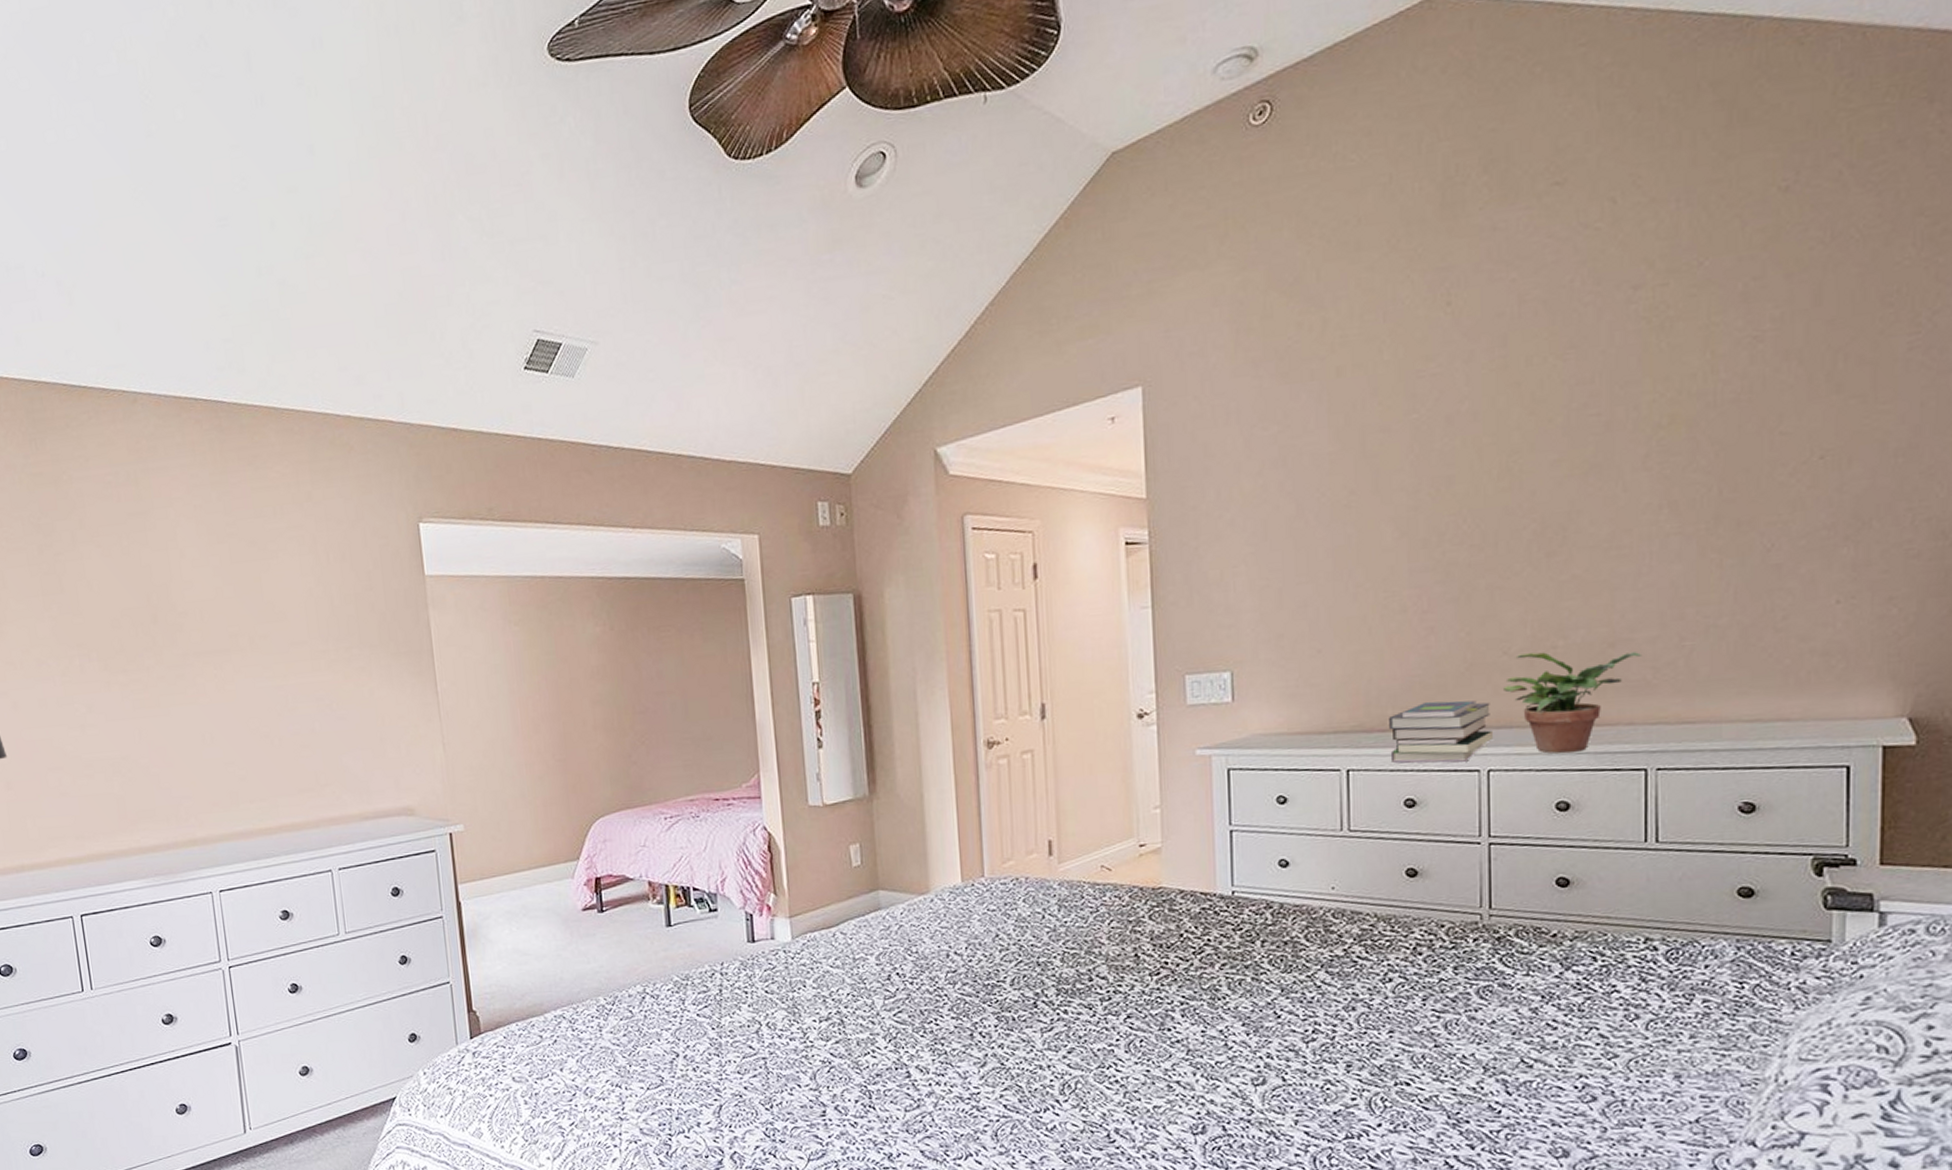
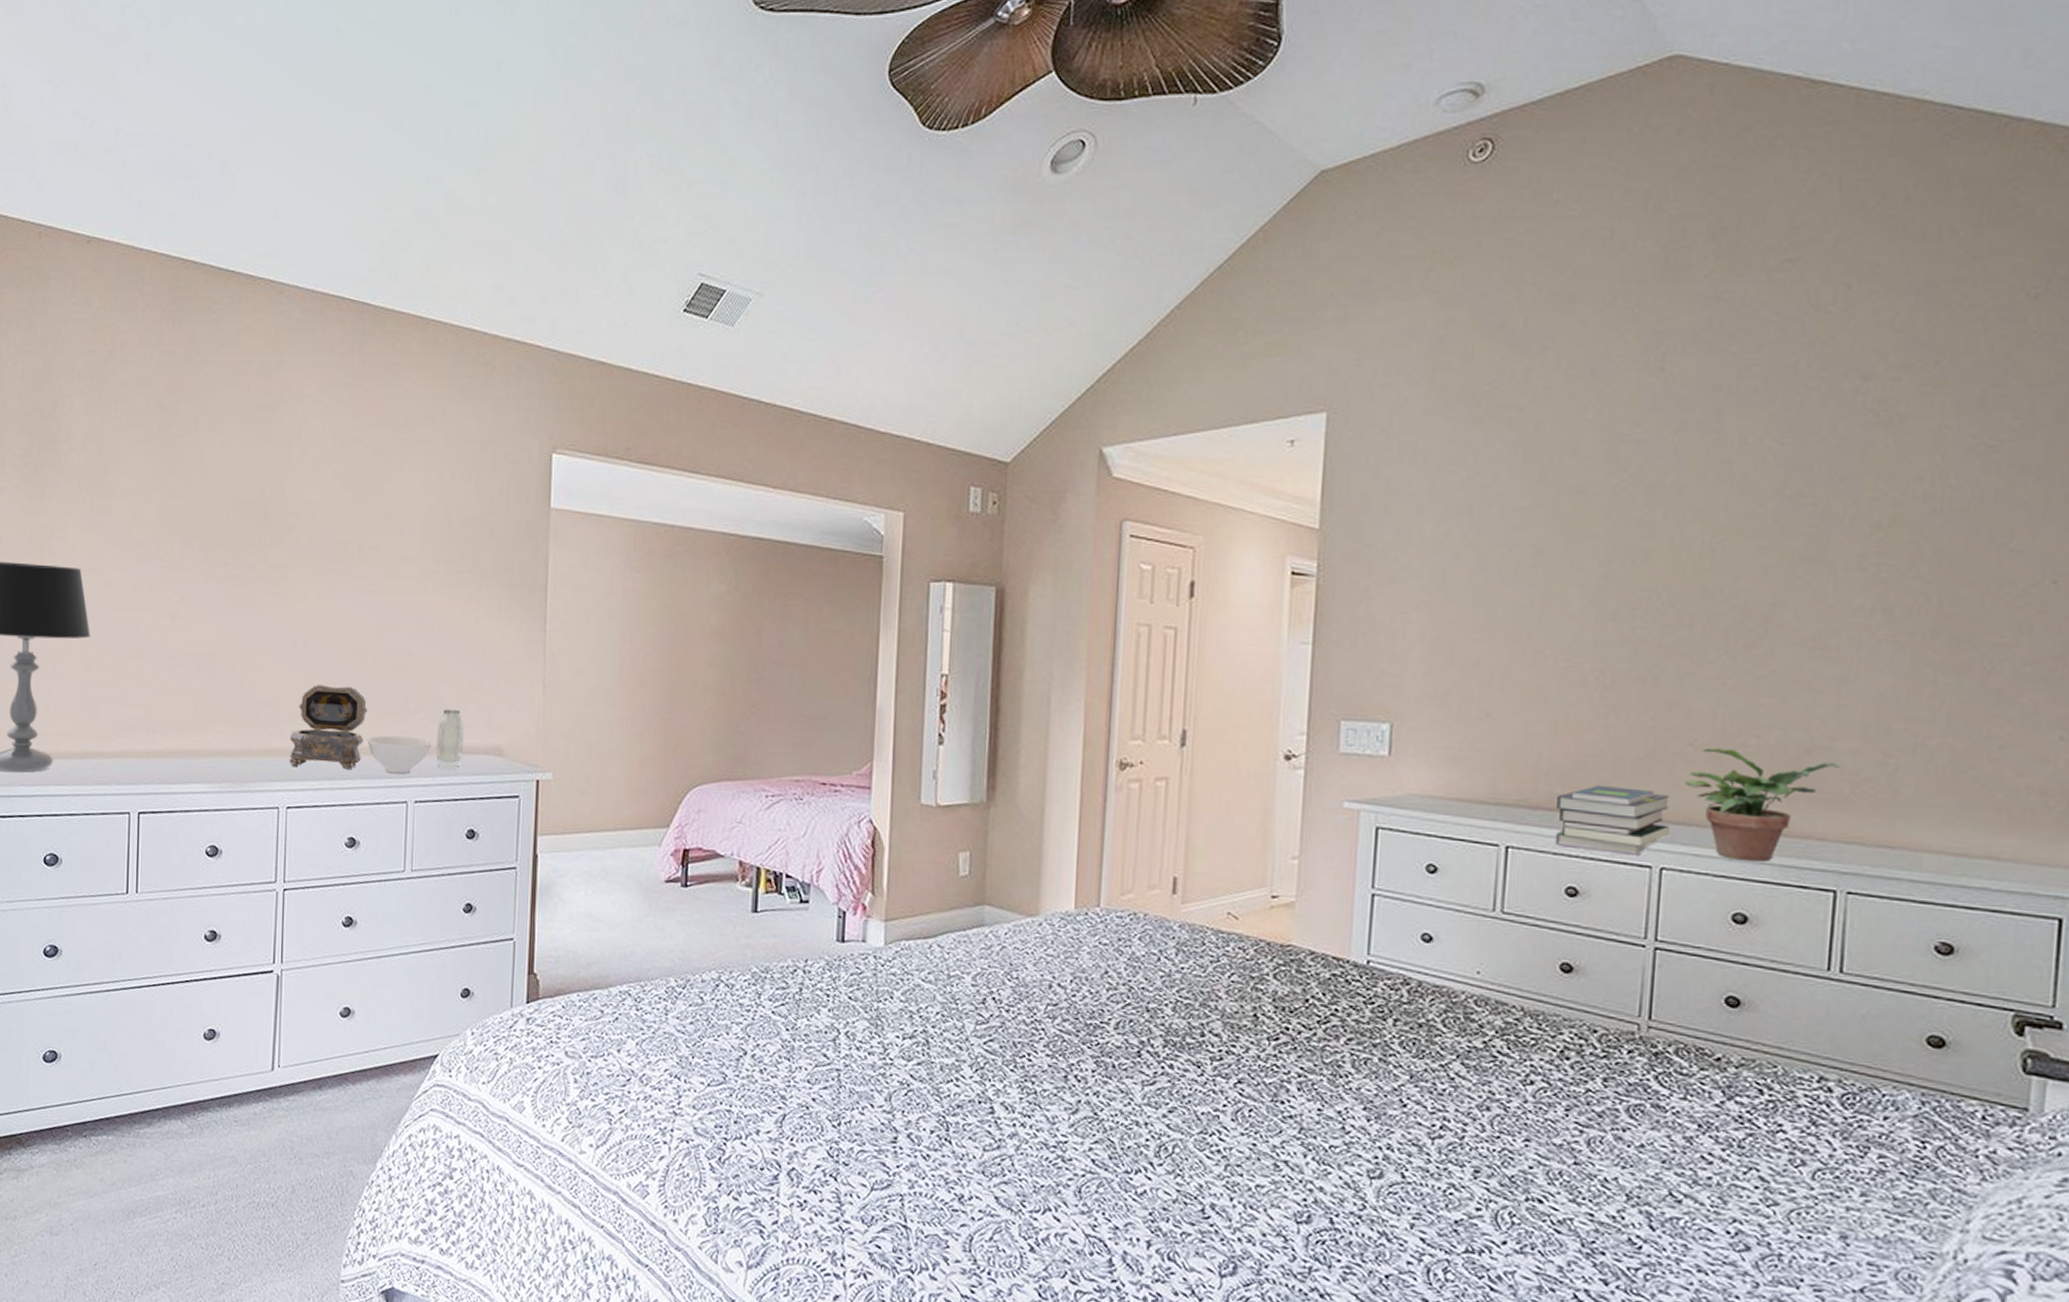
jewelry box: none [212,770,282,853] -> present [289,685,368,771]
bowl: none [285,809,347,847] -> present [367,735,433,775]
vase: none [349,777,377,837] -> present [435,709,465,771]

